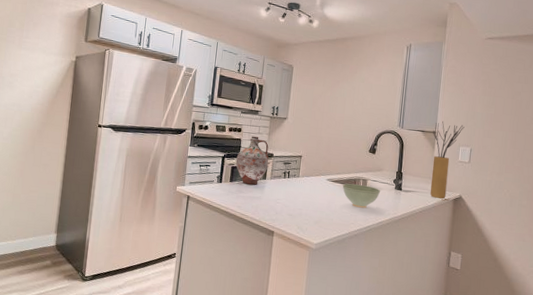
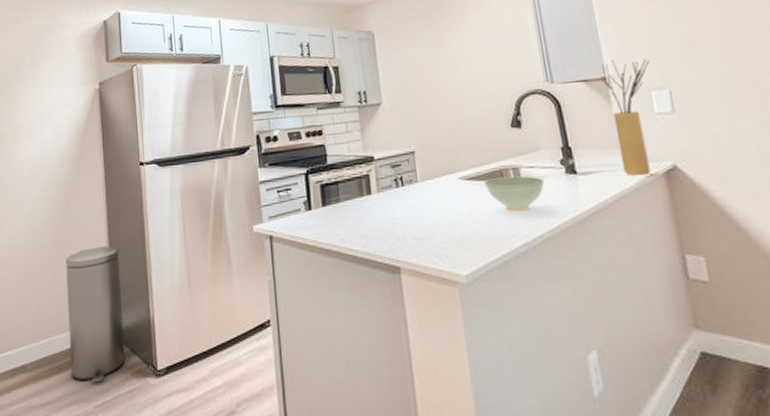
pedal bin: none [15,181,70,279] -> present [66,246,126,383]
ceramic jug: present [236,136,269,185] -> none [323,136,371,206]

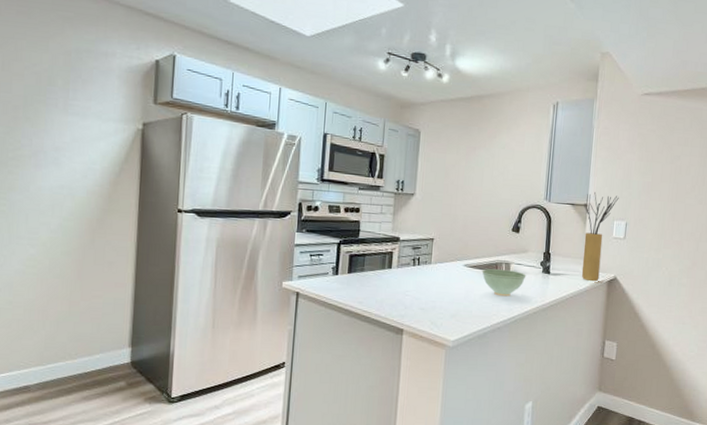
pedal bin: present [66,246,126,383] -> none [79,283,145,405]

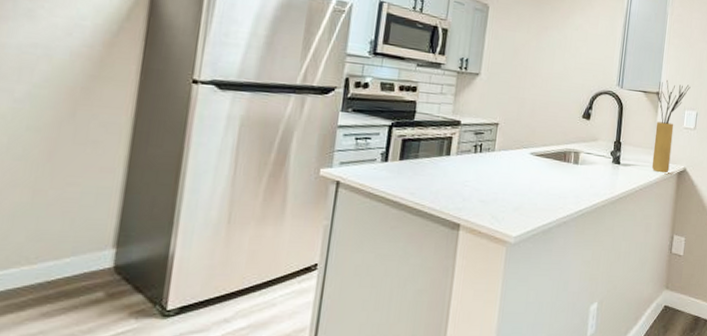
bowl: present [482,268,526,297] -> none [549,157,596,188]

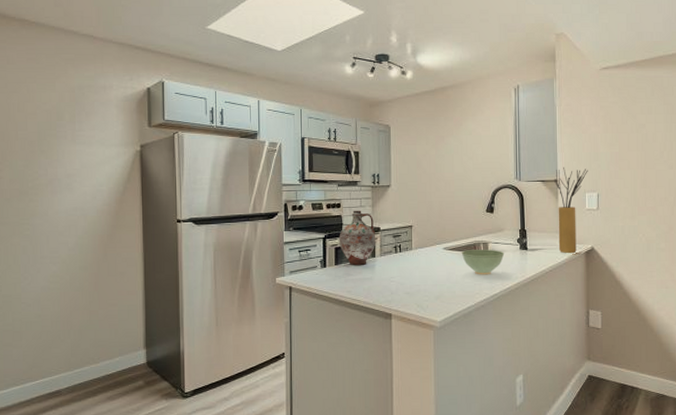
ceramic jug: none [408,97,455,163] -> present [339,210,376,265]
bowl: none [549,157,596,188] -> present [461,249,505,275]

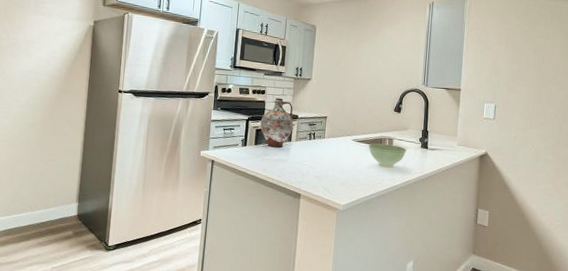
vase: present [554,166,588,254] -> none [455,78,489,157]

